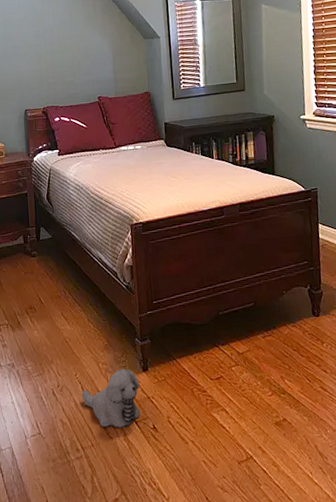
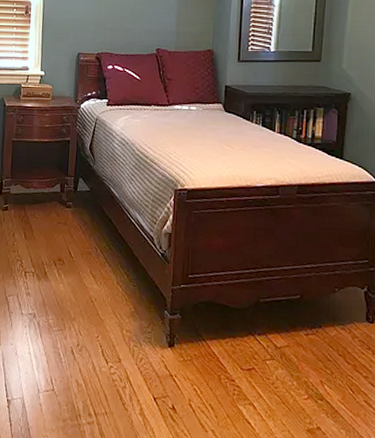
plush toy: present [81,368,140,428] -> none [101,339,164,402]

